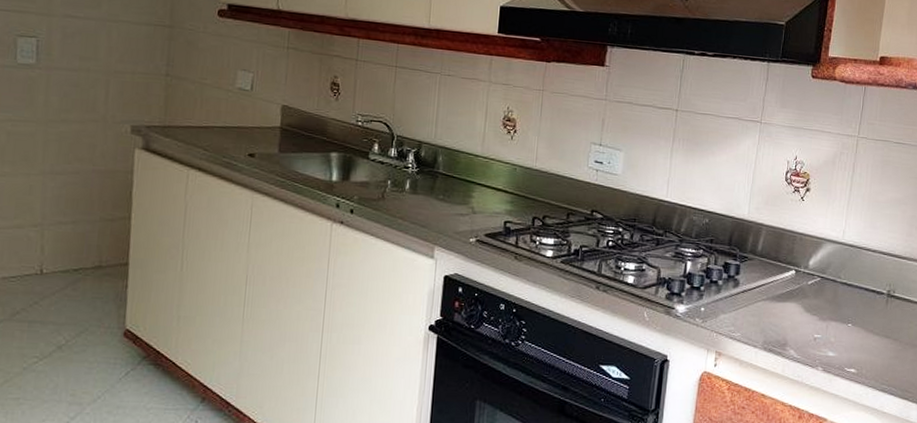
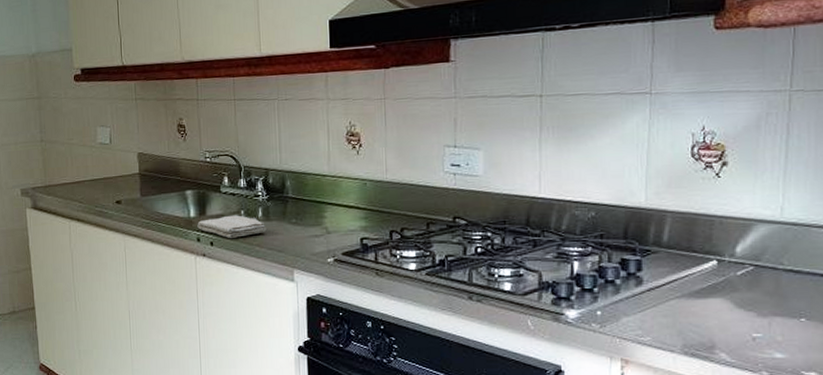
washcloth: none [338,184,413,208] -> present [197,215,267,238]

